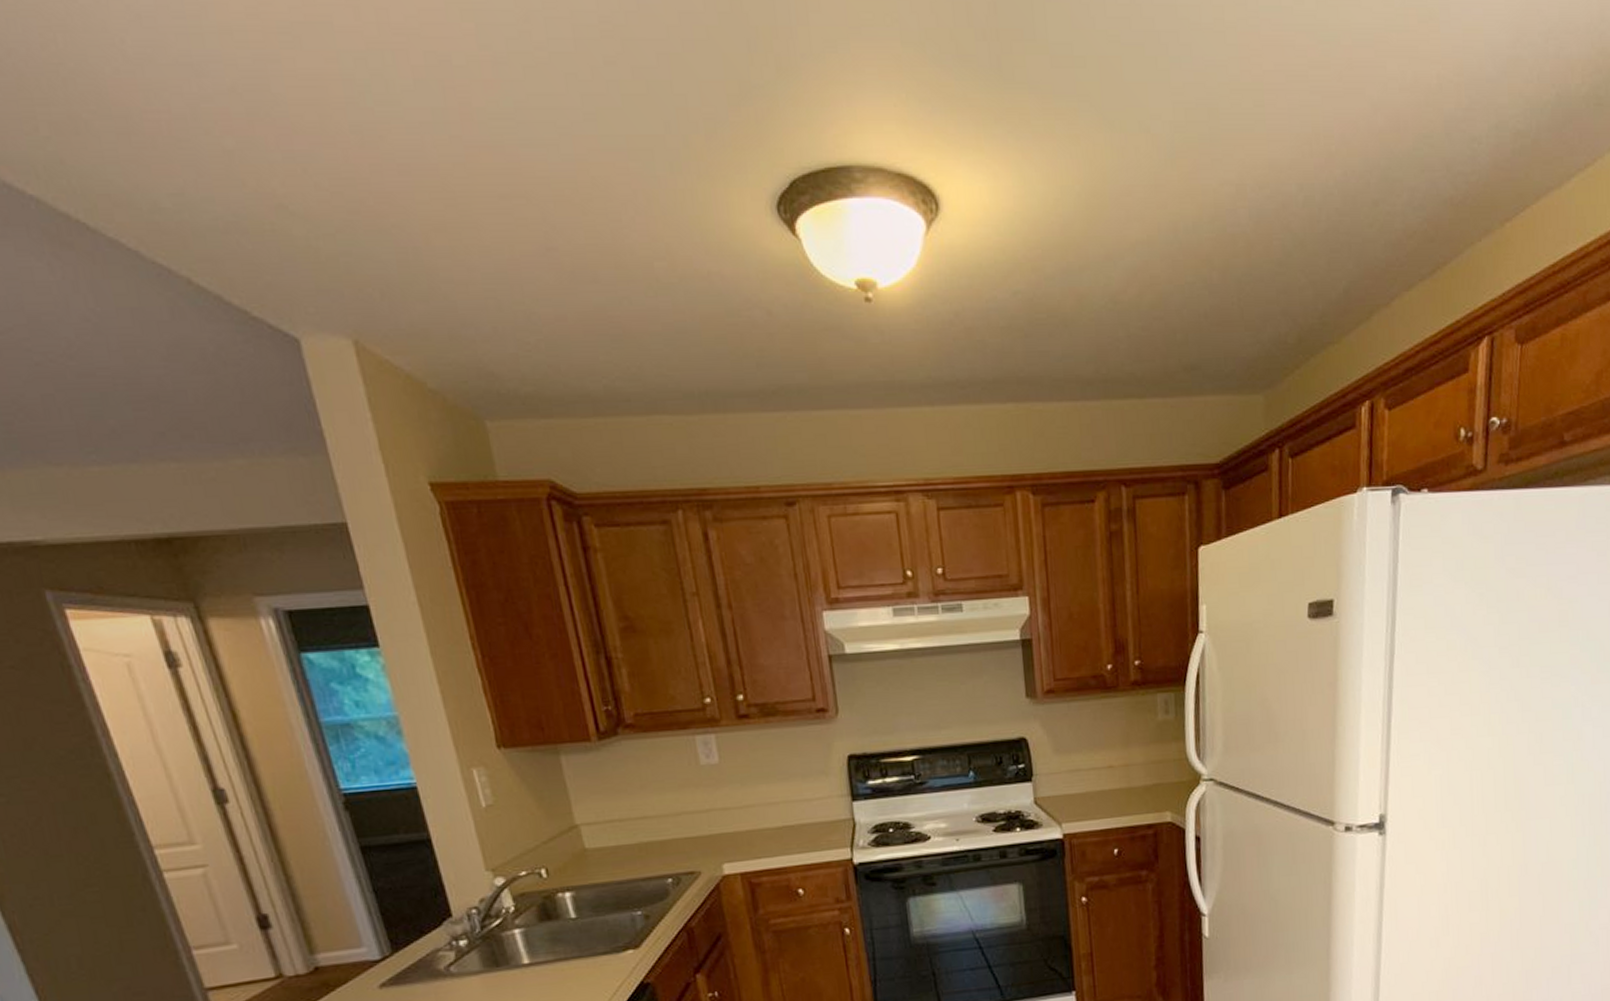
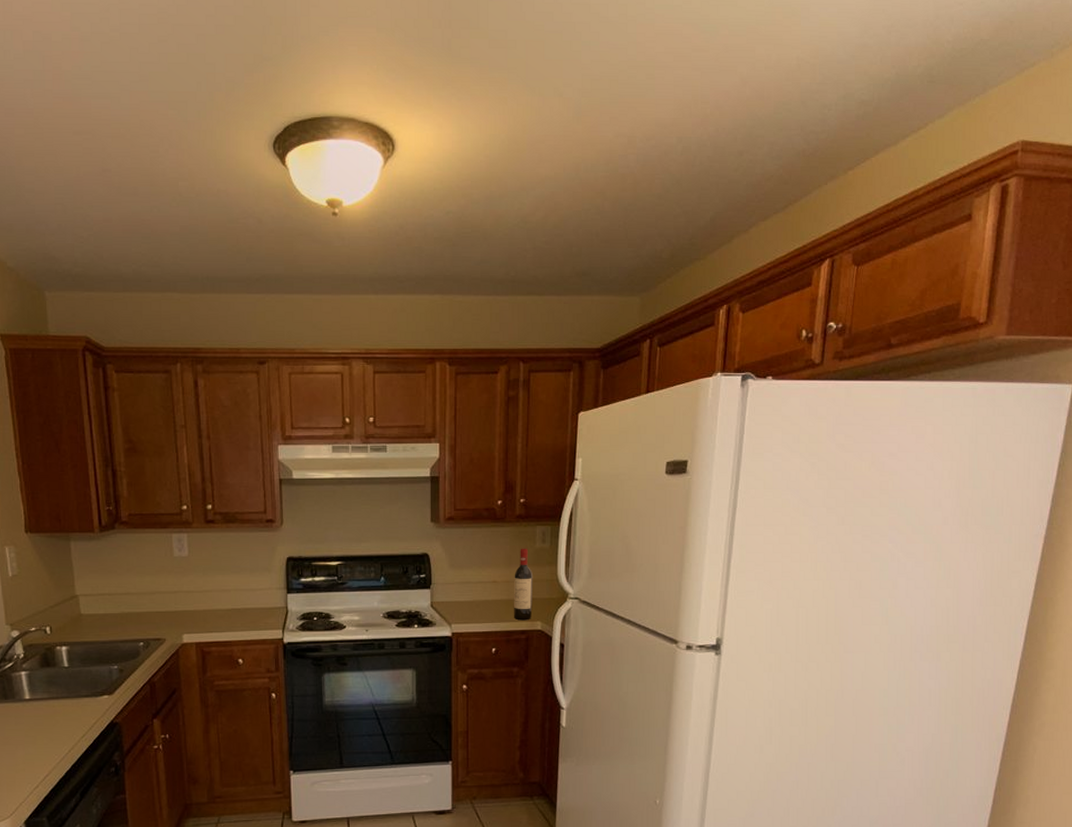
wine bottle: none [1134,722,1160,812] -> present [513,548,534,621]

